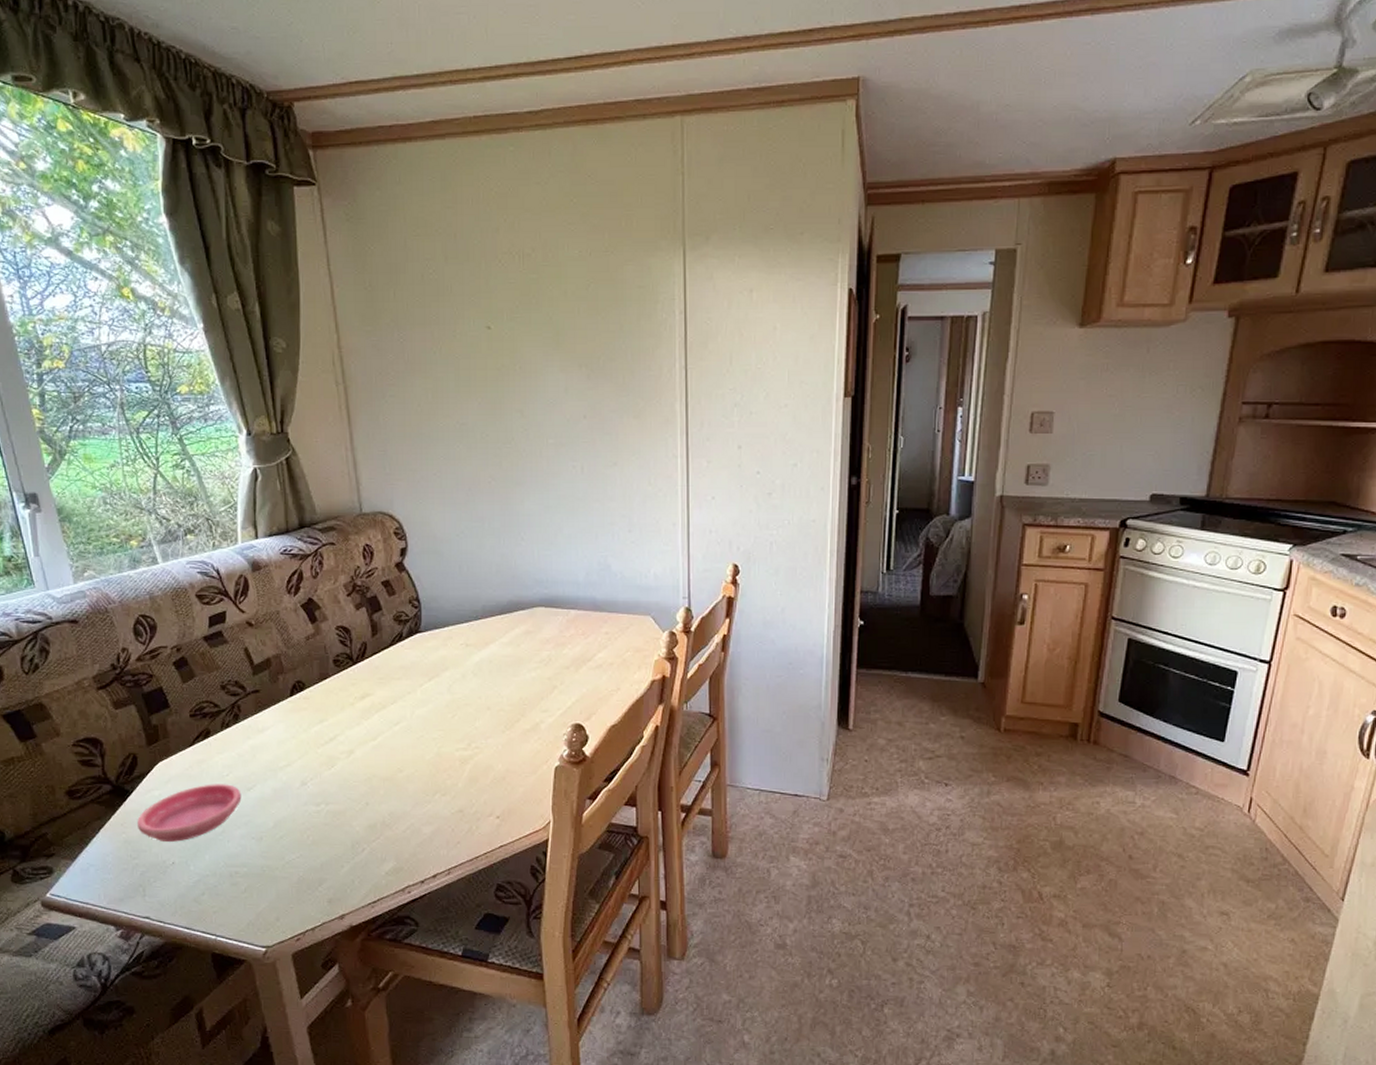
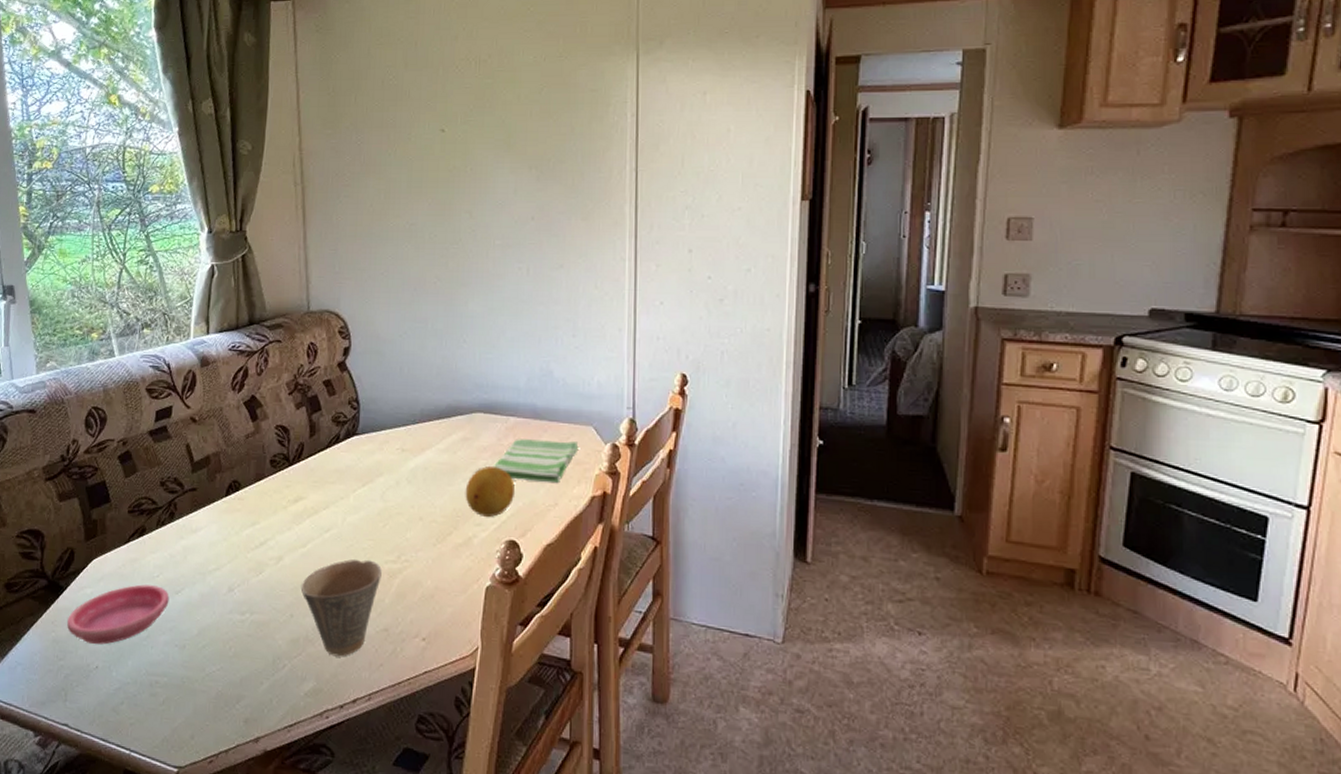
cup: none [375,748,453,838] -> present [301,560,382,657]
fruit: none [530,657,578,703] -> present [465,466,515,517]
dish towel: none [556,630,638,669] -> present [493,439,579,483]

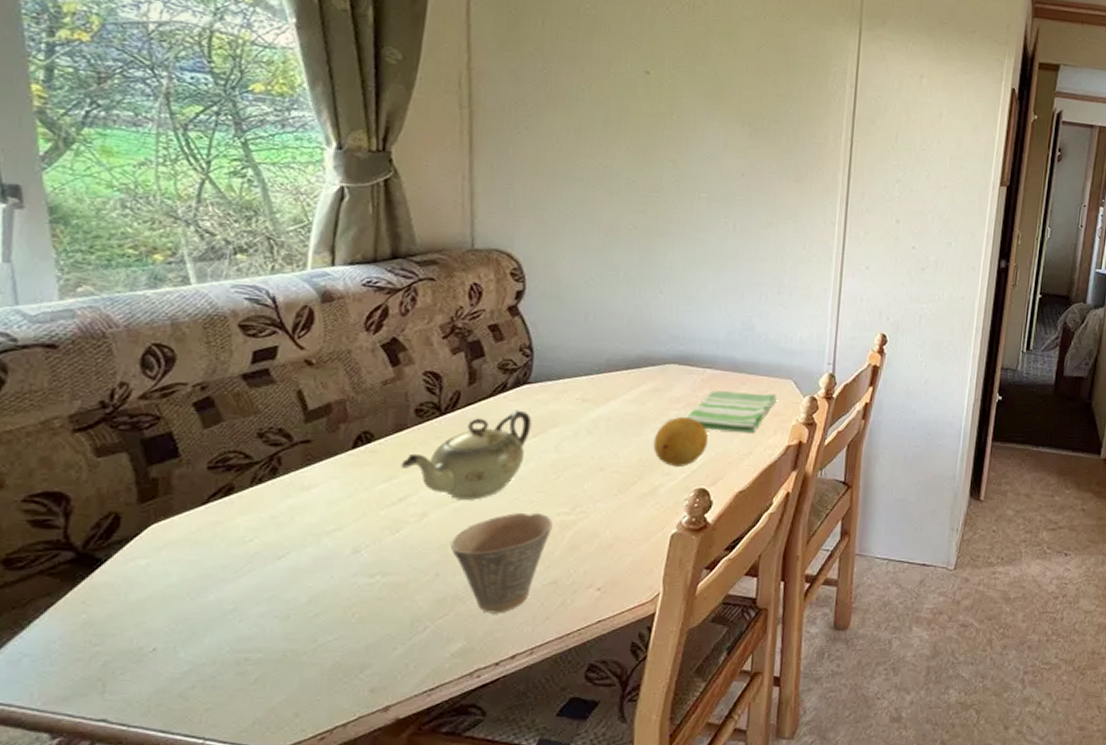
saucer: present [67,584,169,645] -> none [107,551,268,623]
teapot: none [261,460,361,546] -> present [401,410,532,500]

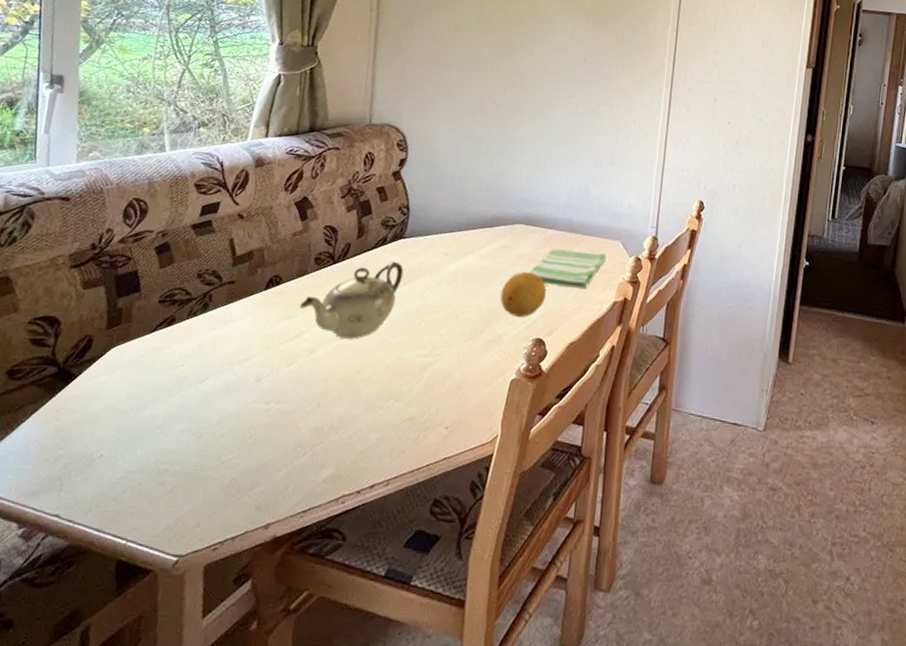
cup: present [451,512,553,614] -> none [331,353,414,445]

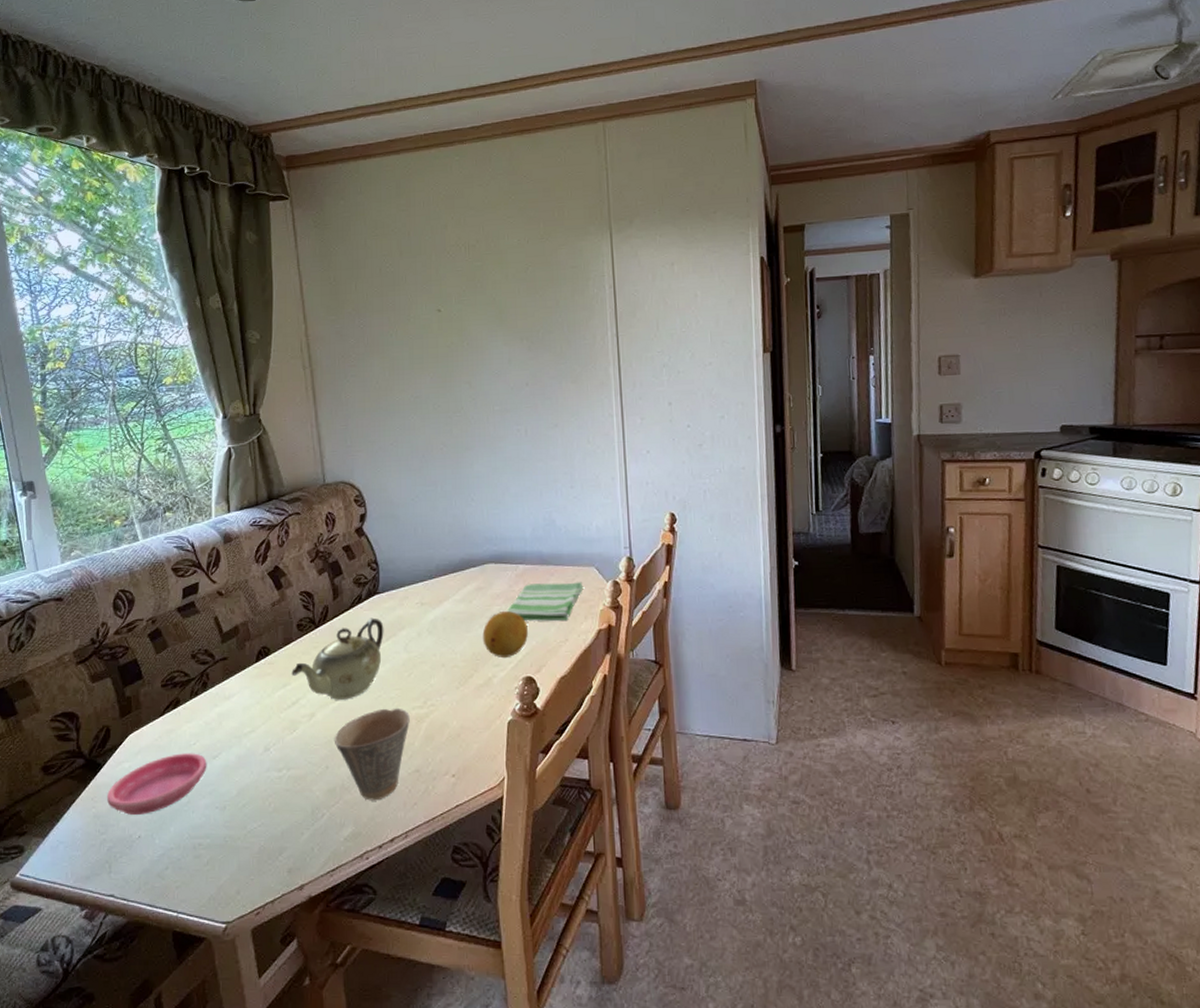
saucer: none [73,373,192,433] -> present [107,753,207,815]
cup: none [331,353,414,445] -> present [335,708,410,801]

